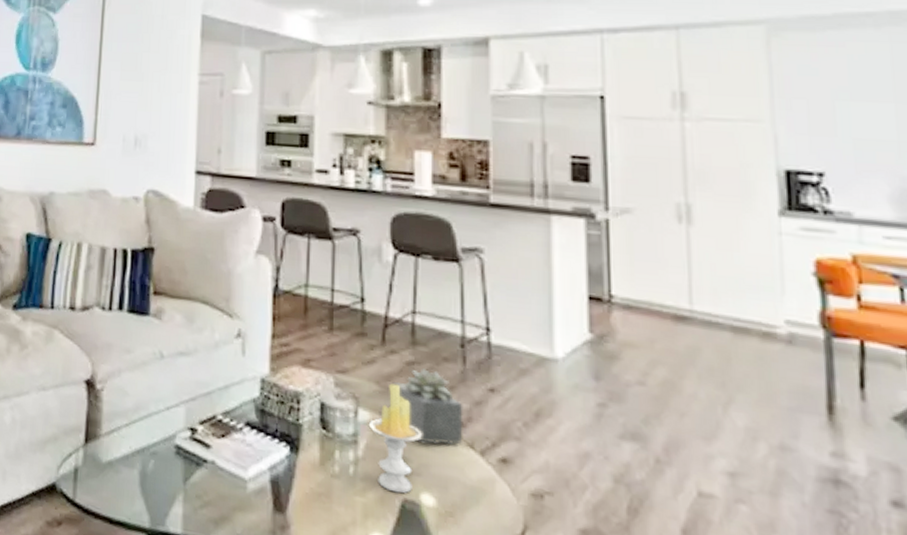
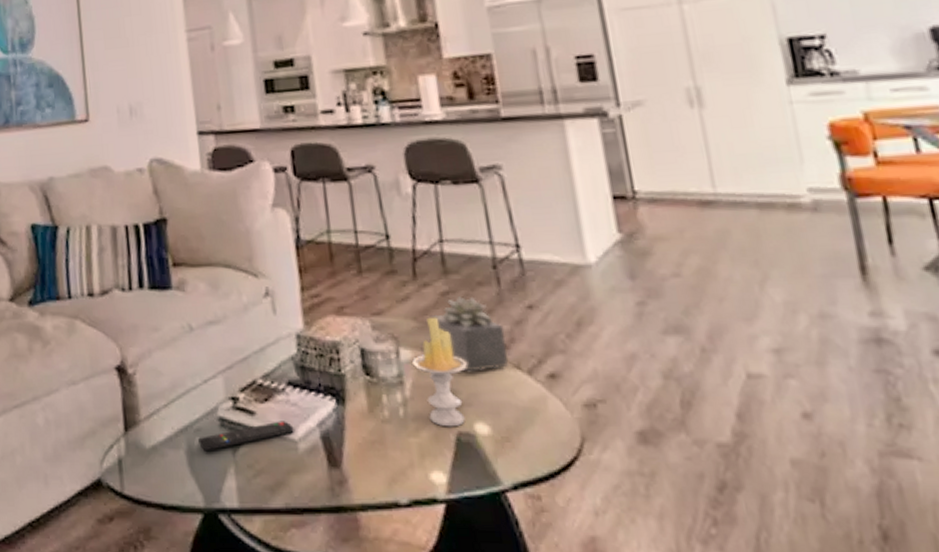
remote control: none [153,458,246,475] -> present [198,421,294,452]

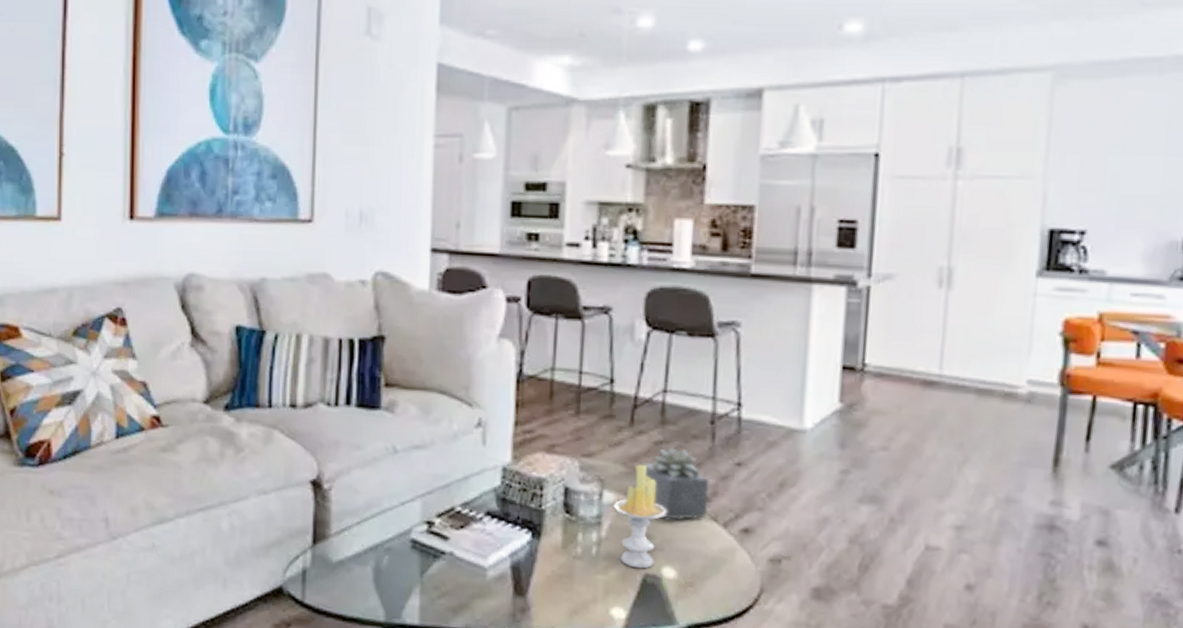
remote control: present [198,421,294,452] -> none [387,548,485,570]

